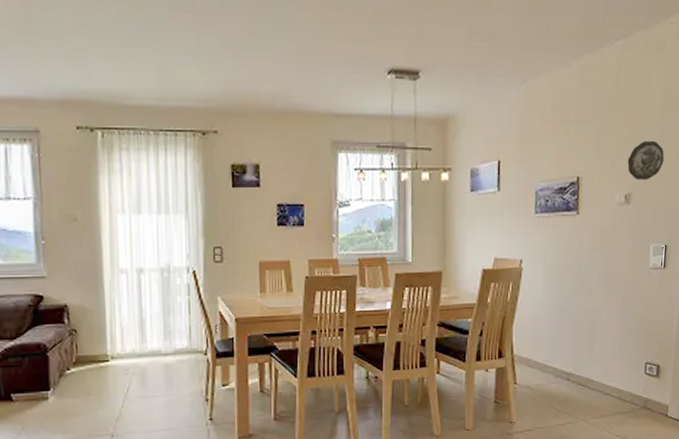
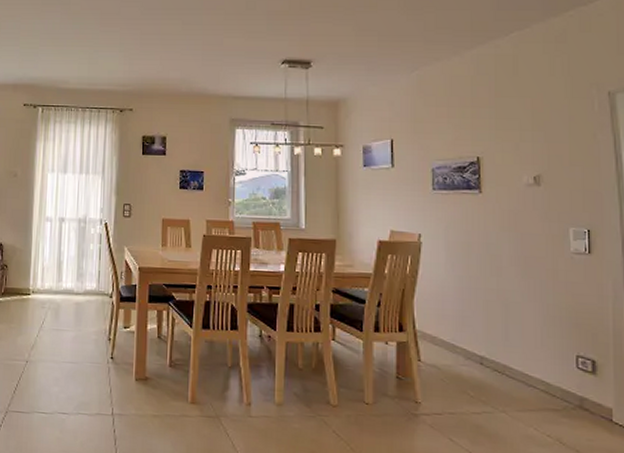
decorative plate: present [627,140,665,181] -> none [533,124,577,163]

